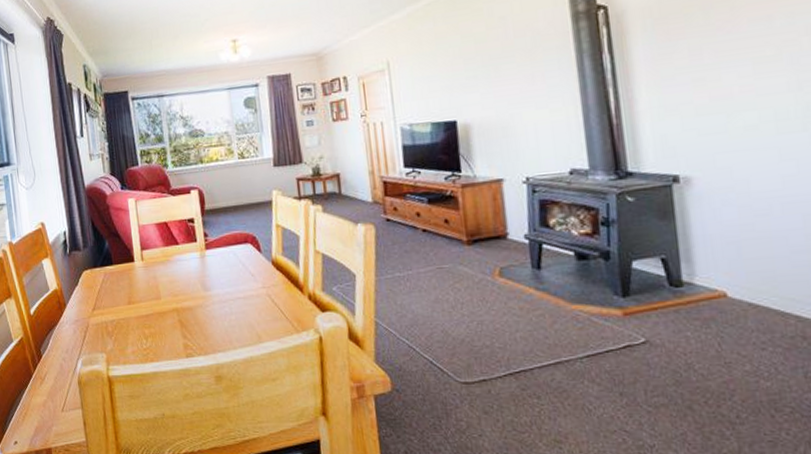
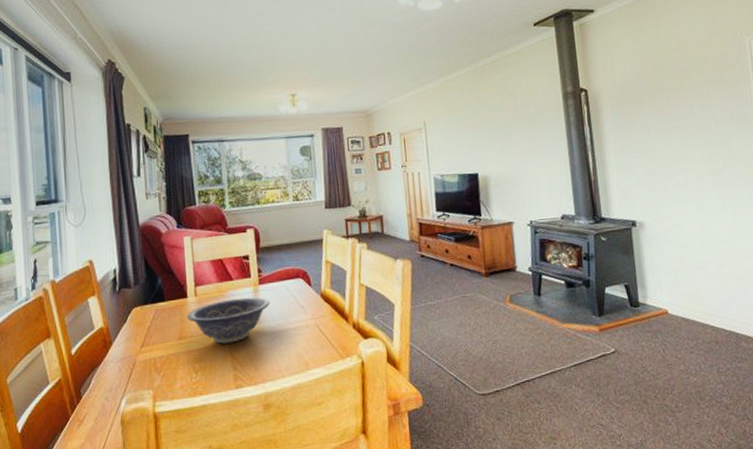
decorative bowl: none [134,262,218,311] -> present [187,297,270,344]

